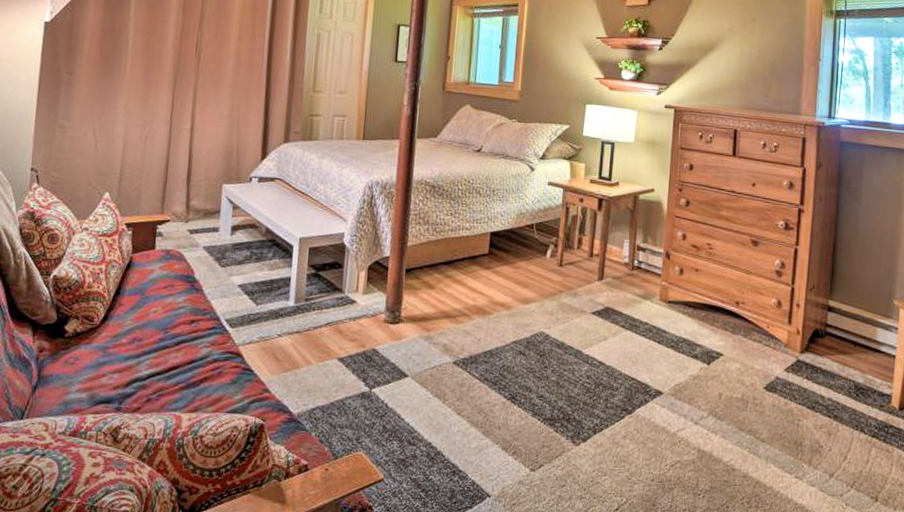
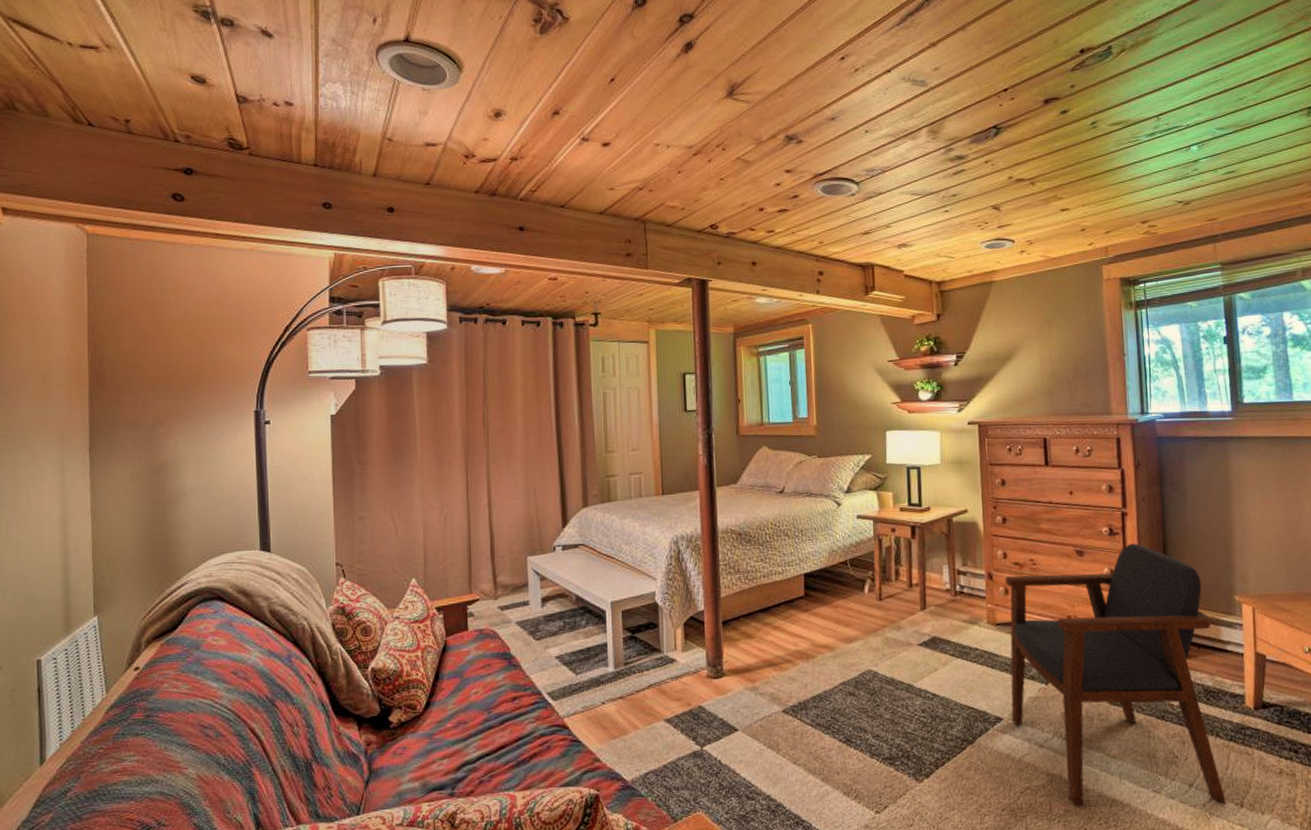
armchair: none [672,239,869,496] -> present [1005,543,1226,807]

